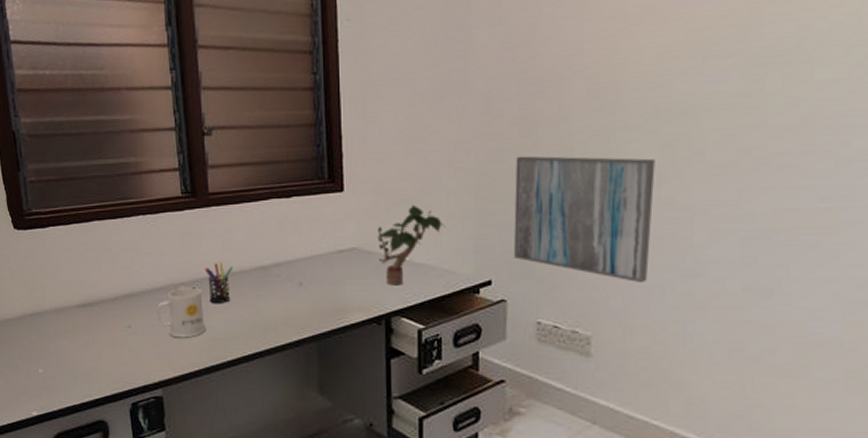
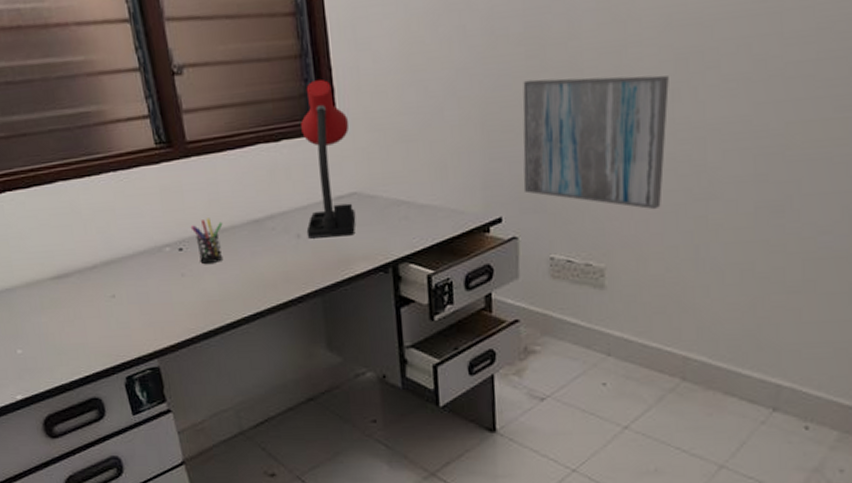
mug: present [156,287,206,338] -> none [141,248,199,304]
desk lamp: none [308,146,354,287] -> present [301,80,356,239]
potted plant: present [377,204,446,286] -> none [378,140,451,231]

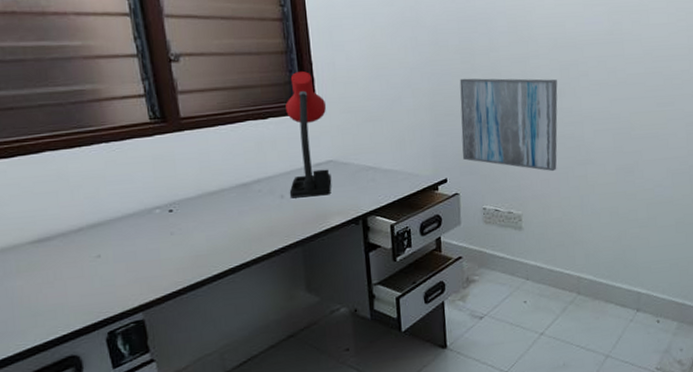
pen holder: present [190,218,224,264] -> none [181,182,213,223]

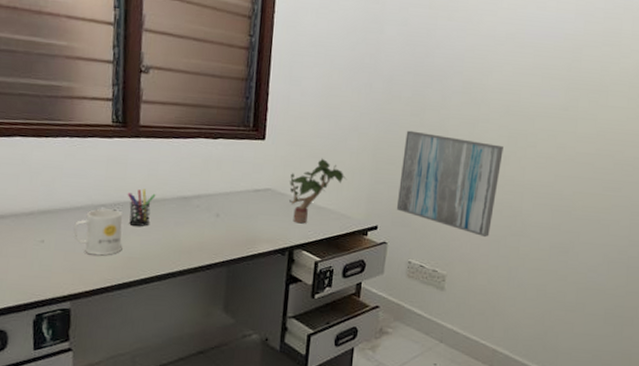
mug: none [129,209,188,261] -> present [73,209,123,256]
pen holder: none [181,182,213,223] -> present [127,189,156,226]
desk lamp: present [285,72,332,199] -> none [224,99,275,222]
potted plant: none [350,120,408,190] -> present [289,158,347,224]

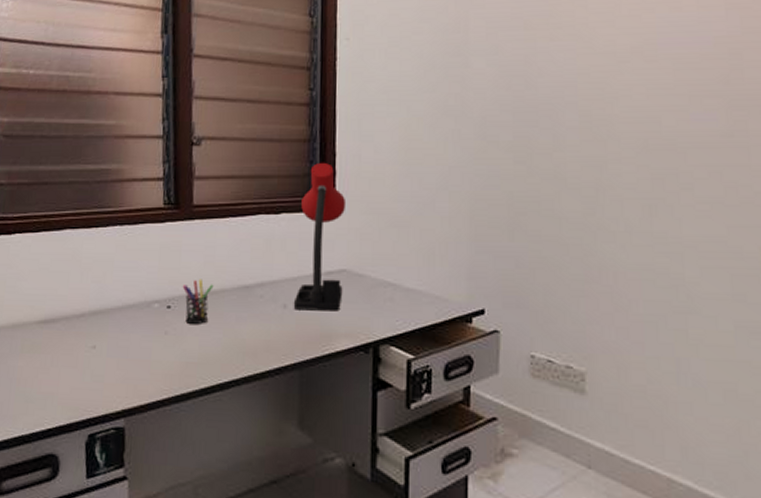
mug: present [73,209,123,256] -> none [125,305,179,362]
desk lamp: none [224,99,275,222] -> present [293,163,347,311]
potted plant: present [289,158,347,224] -> none [368,227,439,312]
wall art: present [396,130,503,238] -> none [507,183,647,318]

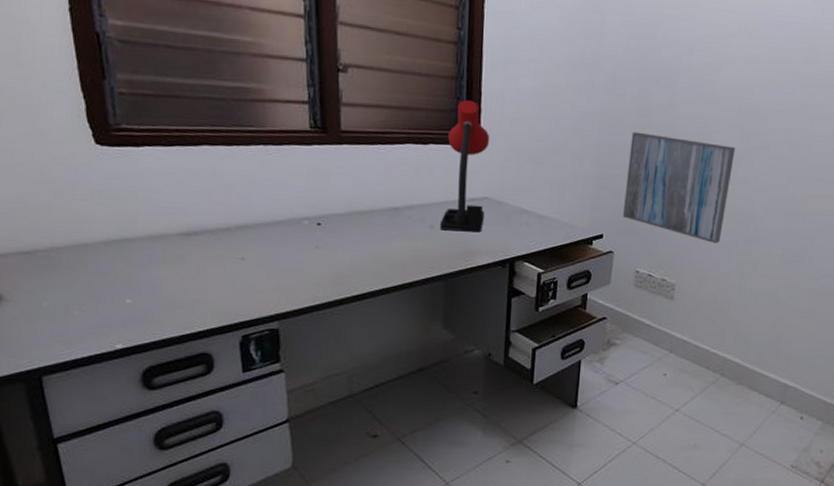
pen holder: present [182,279,214,324] -> none [332,200,364,240]
wall art: none [507,183,647,318] -> present [622,132,735,244]

